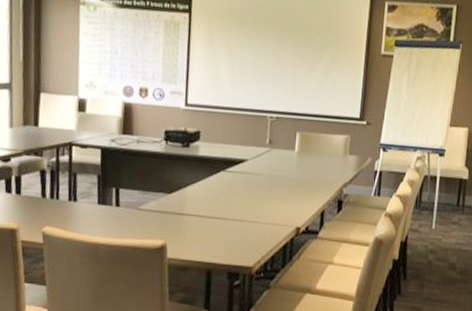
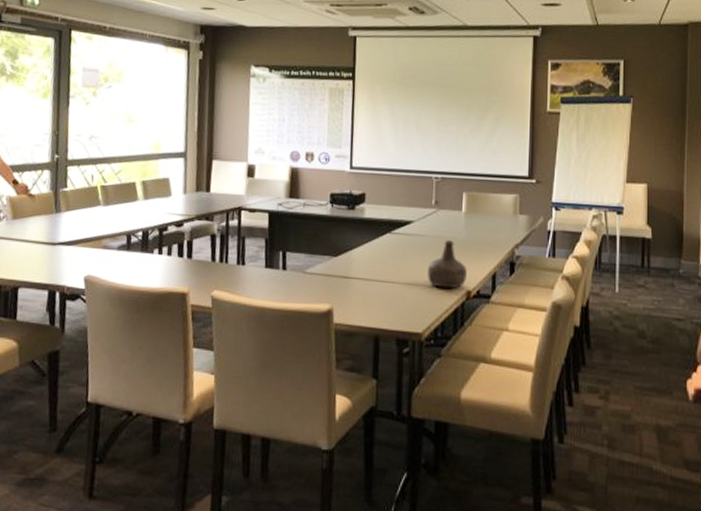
bottle: none [259,179,297,225] -> present [427,240,467,289]

